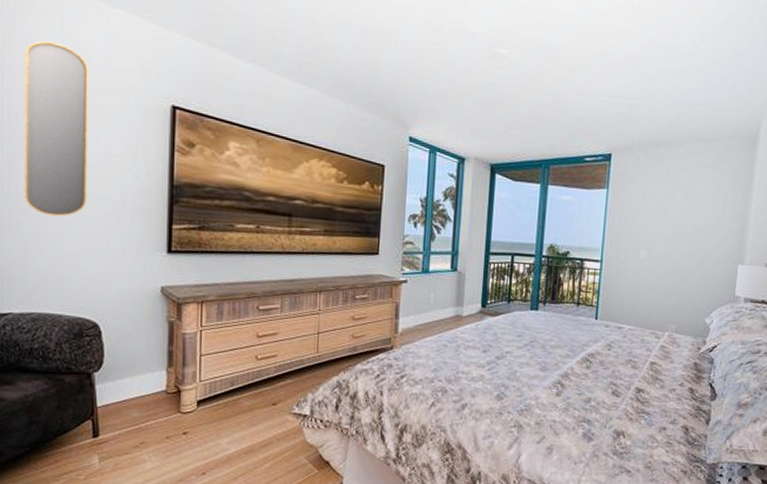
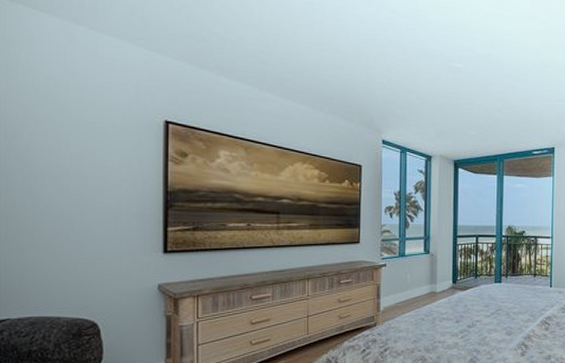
home mirror: present [23,41,88,217] -> none [20,67,84,226]

